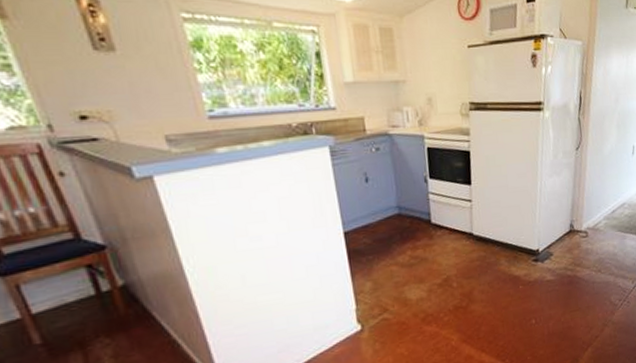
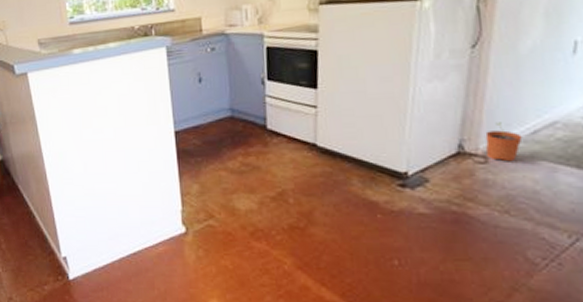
plant pot: none [586,206,607,235] -> present [485,122,523,162]

